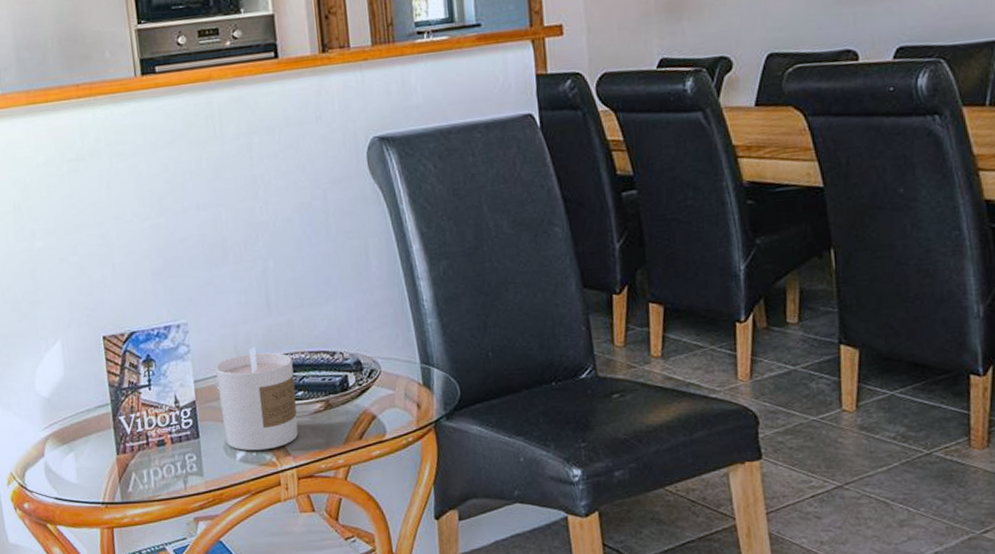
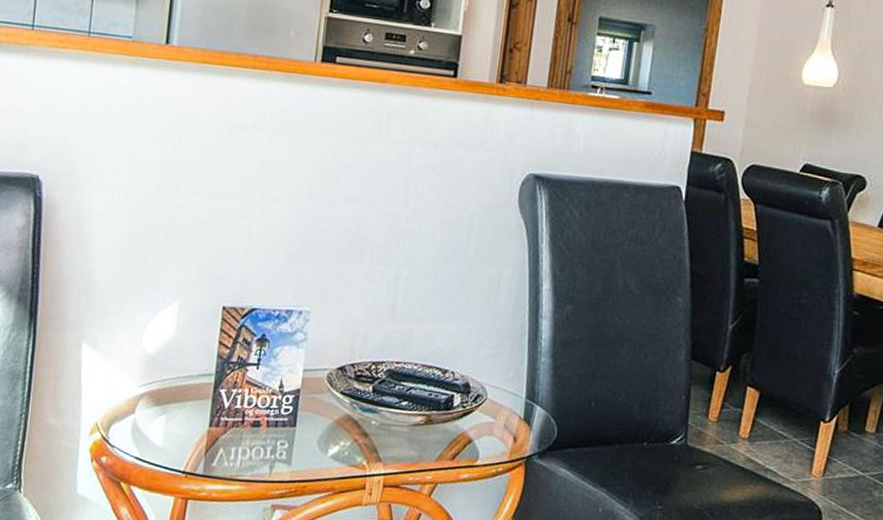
candle: present [215,347,299,451] -> none [321,348,404,452]

